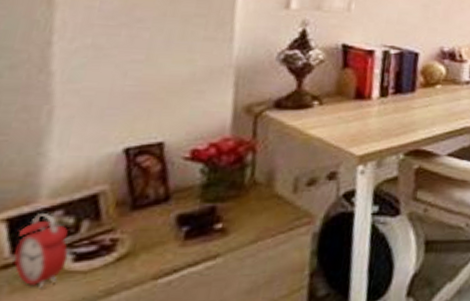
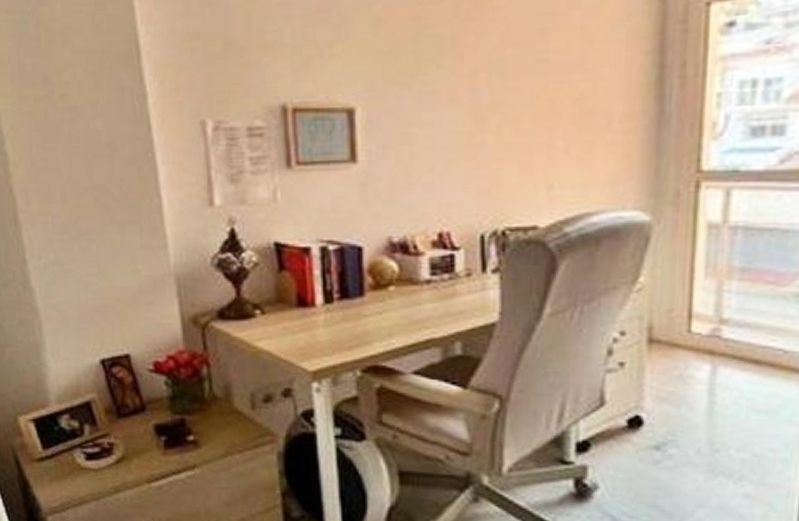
alarm clock: present [13,213,69,288] -> none [42,416,81,480]

